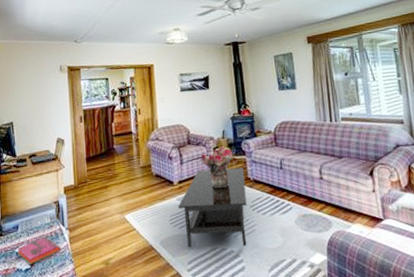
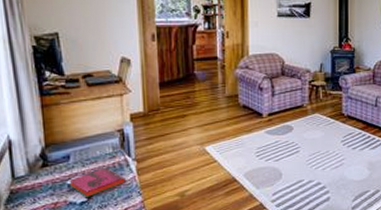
coffee table: present [177,167,247,248] -> none [265,102,338,180]
bouquet: present [200,146,234,189] -> none [293,80,329,123]

